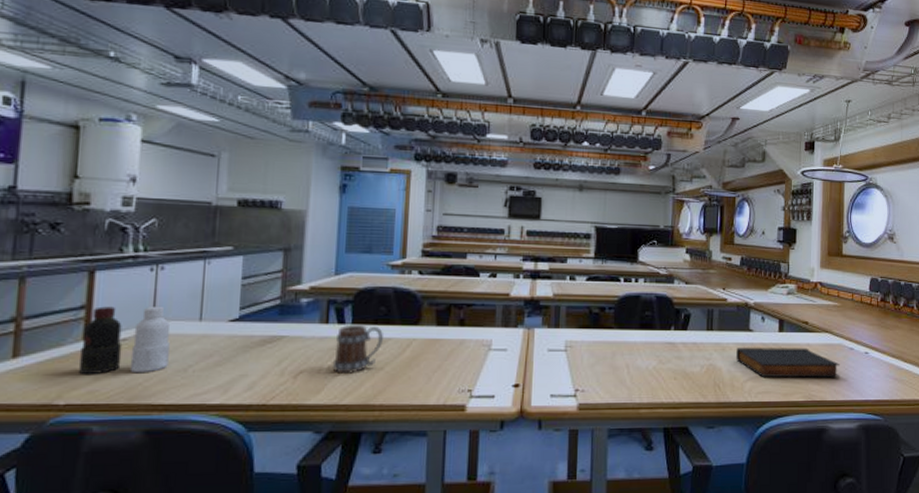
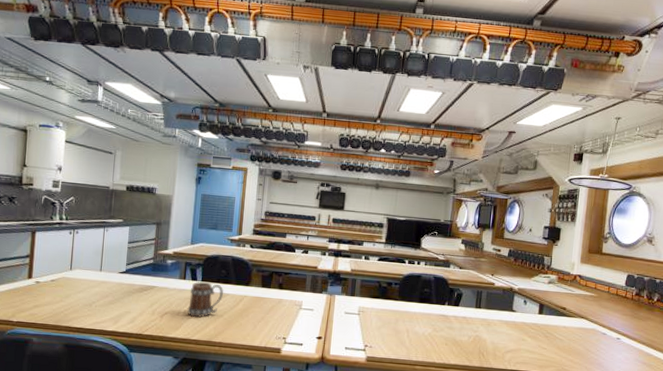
bottle: present [79,305,170,375] -> none [25,256,81,305]
book: present [736,348,841,378] -> none [499,324,593,357]

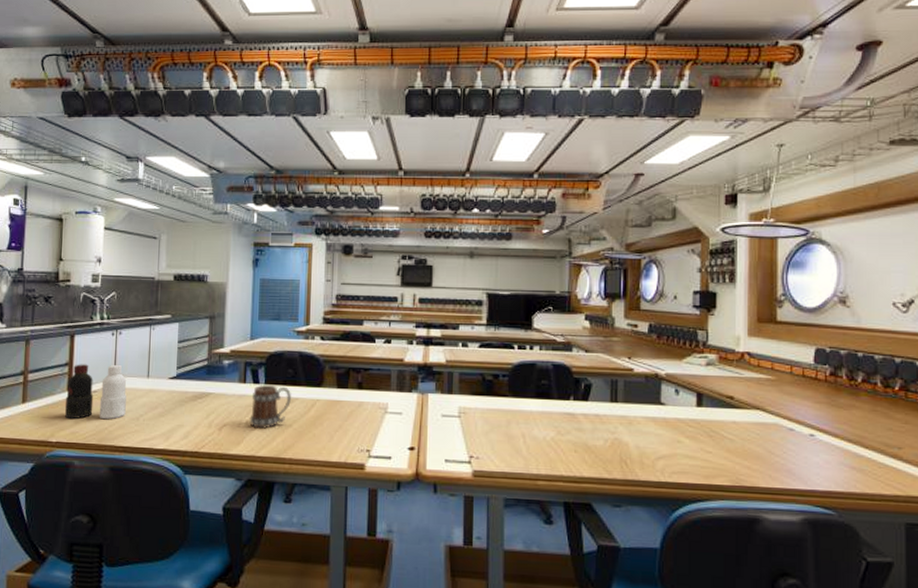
bottle: none [25,256,81,305] -> present [65,364,127,420]

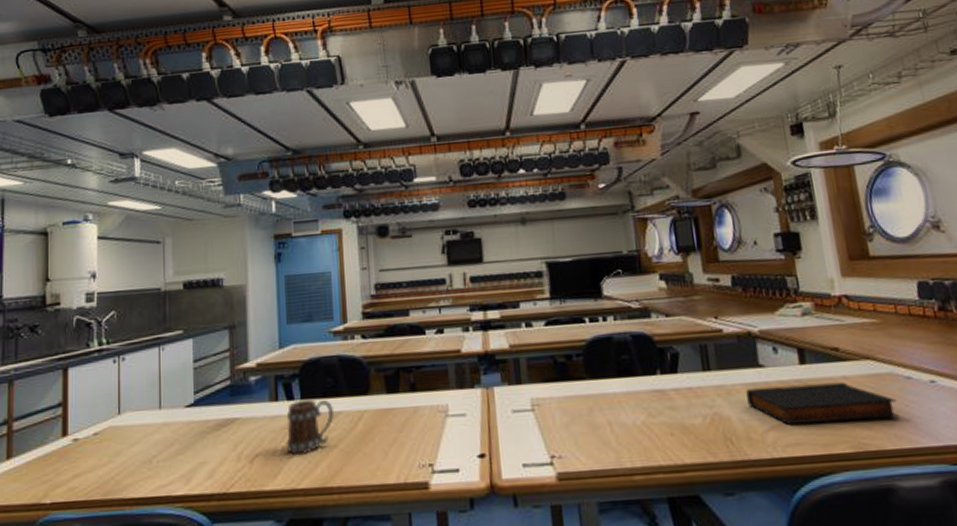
bottle: present [65,364,127,420] -> none [61,397,135,473]
book: none [645,422,777,462] -> present [746,381,901,425]

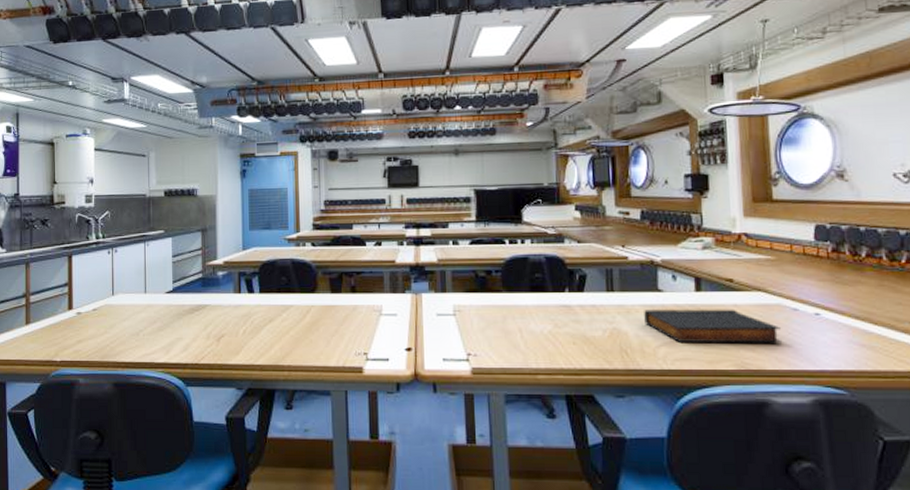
mug: present [286,399,334,455] -> none [246,293,286,337]

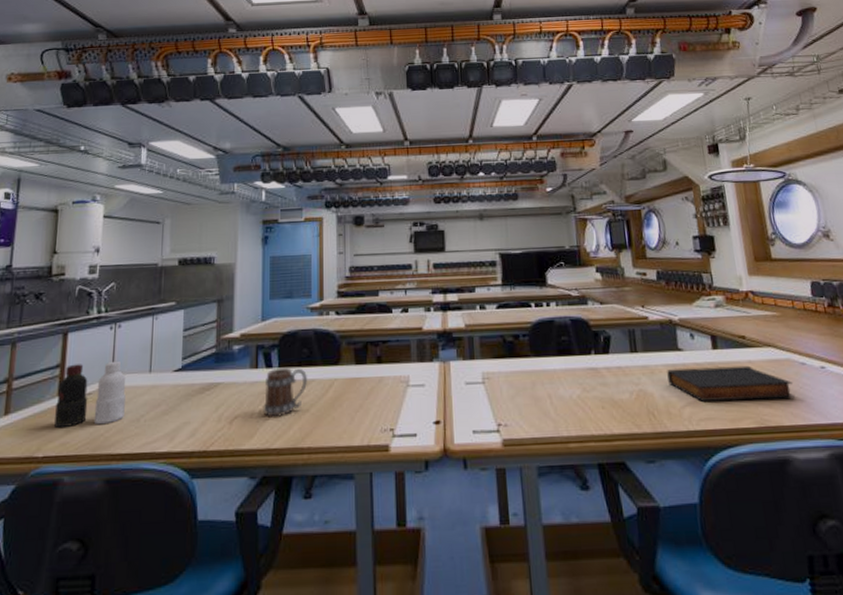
bottle: none [67,281,126,338] -> present [54,360,126,429]
mug: none [246,293,286,337] -> present [263,367,307,417]

